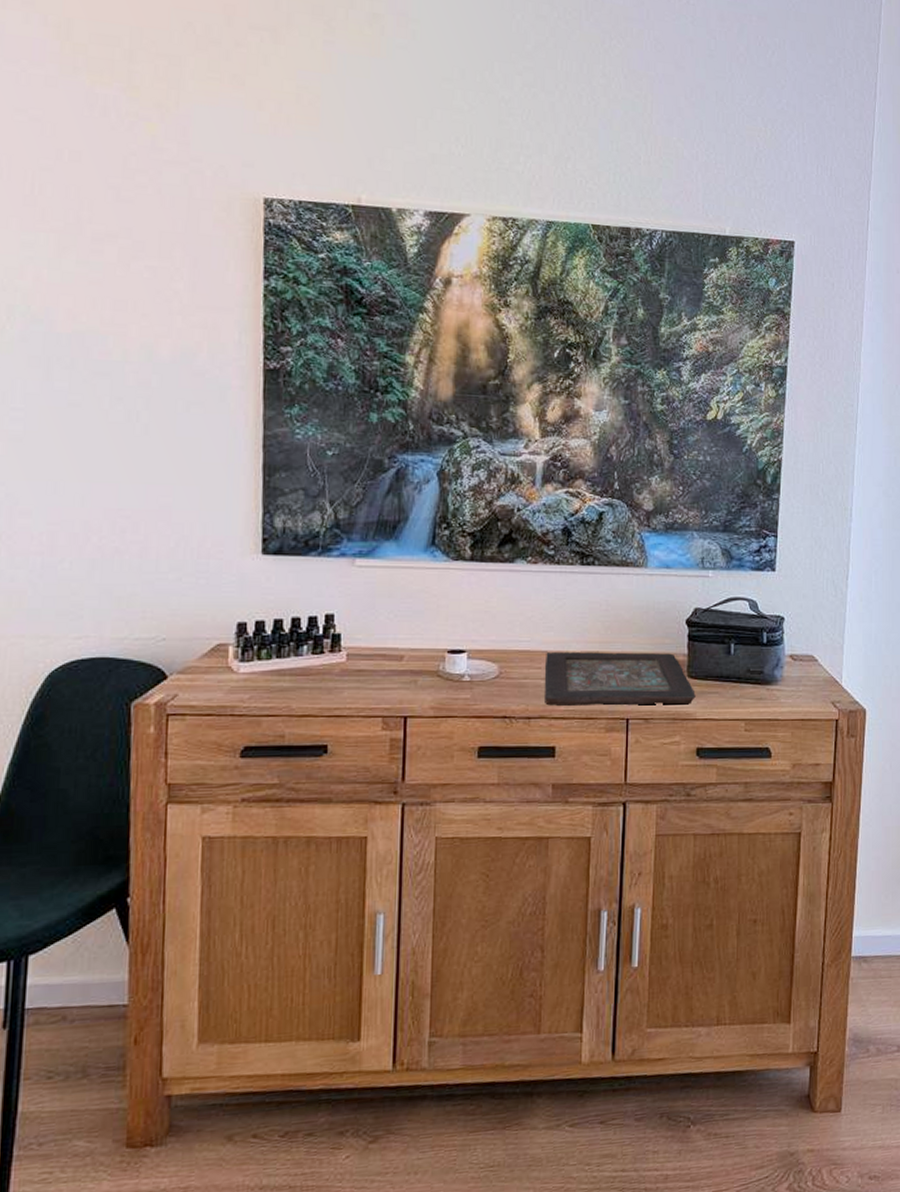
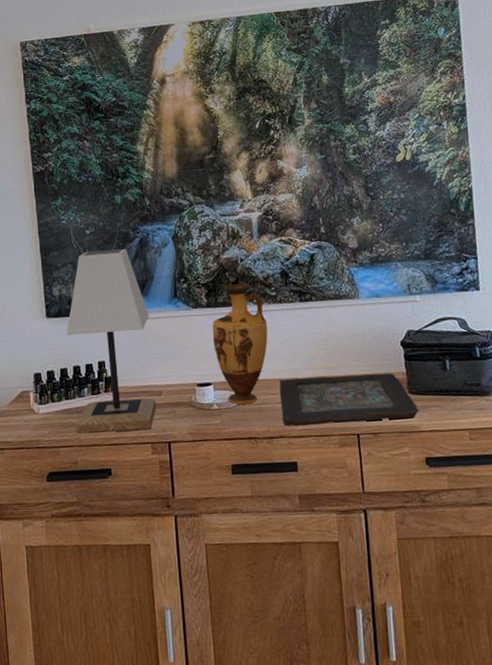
lamp: none [286,478,397,701] -> present [66,249,157,434]
vase: none [473,536,540,677] -> present [212,283,268,405]

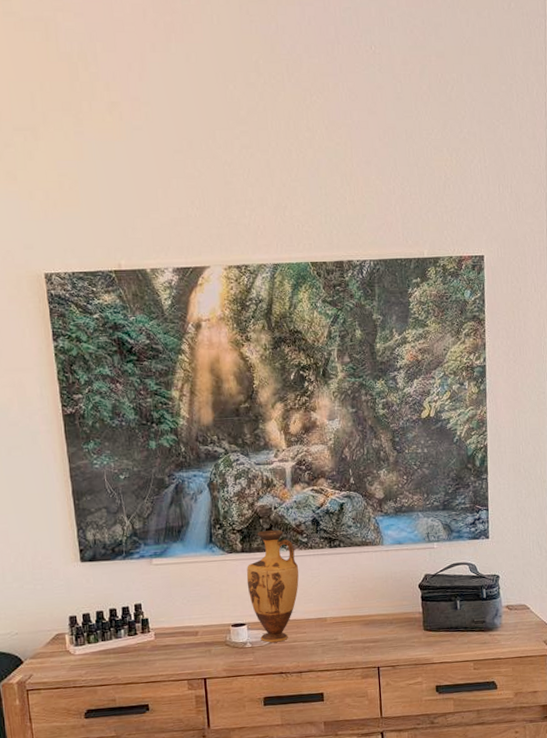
lamp: present [66,249,157,434] -> none [101,495,193,673]
decorative tray: present [279,373,419,427] -> none [308,612,432,662]

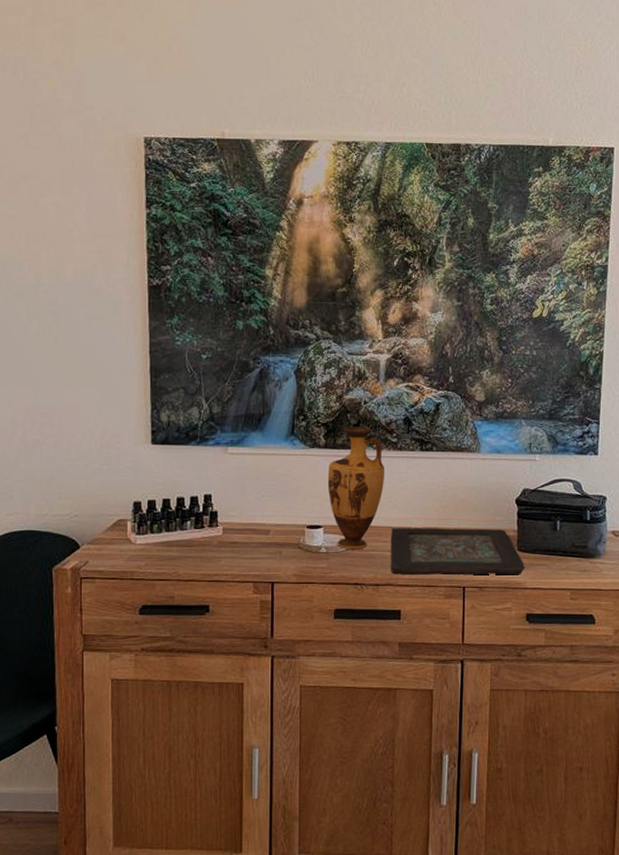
decorative tray: none [308,612,432,662] -> present [390,528,525,576]

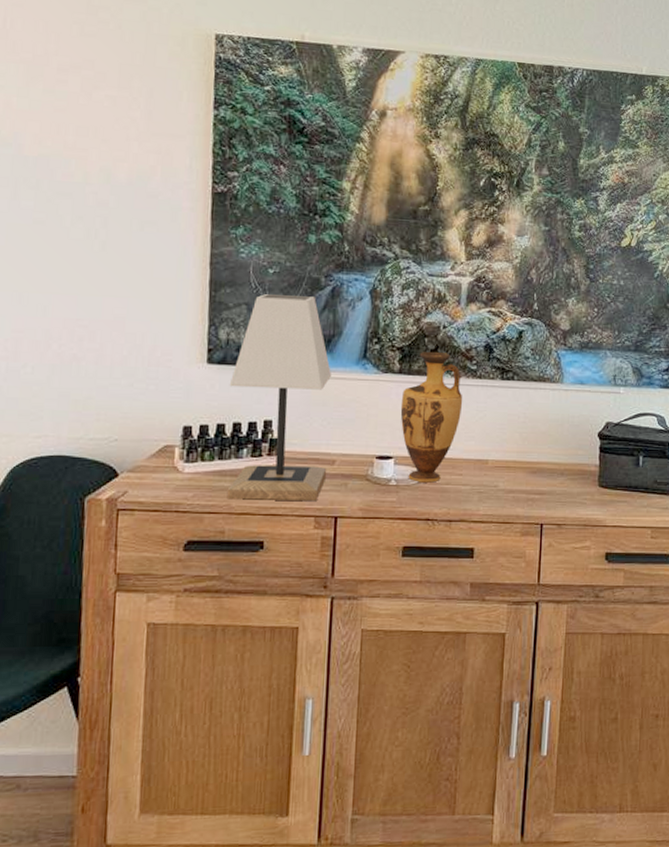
lamp: none [172,378,263,568] -> present [226,294,331,501]
decorative tray: present [390,528,525,576] -> none [465,460,606,512]

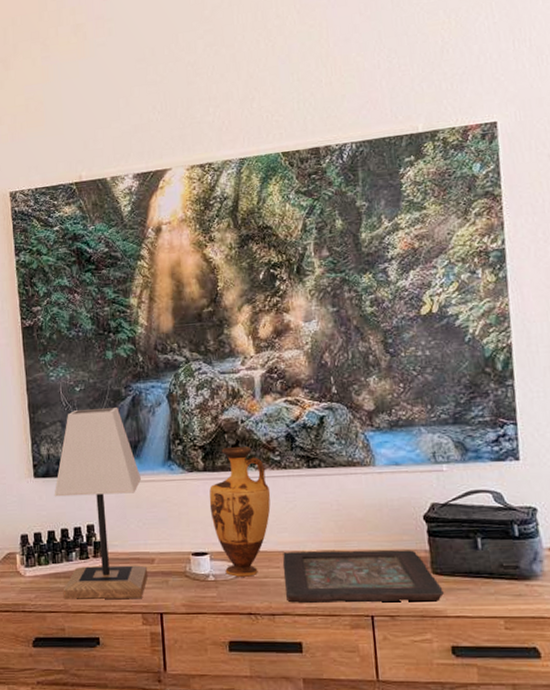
decorative tray: none [465,460,606,512] -> present [282,550,444,604]

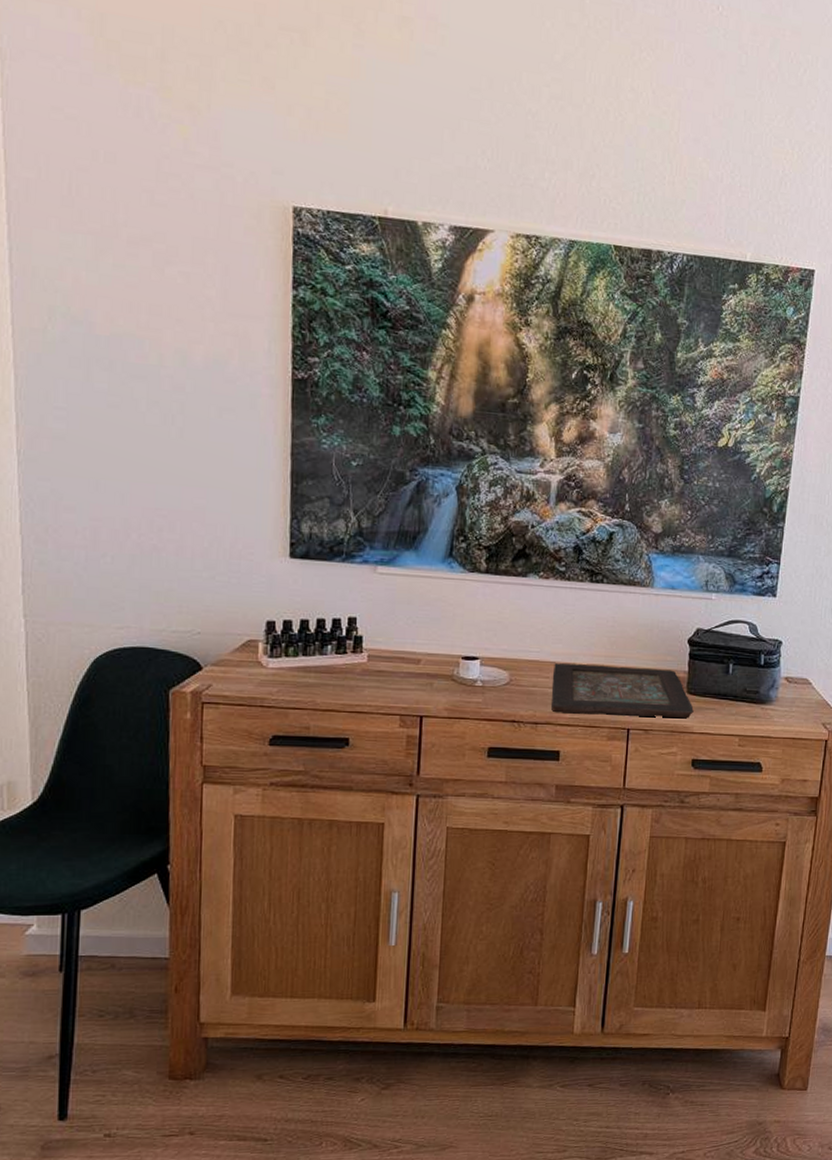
lamp: present [54,407,148,600] -> none [311,487,416,699]
vase: present [209,446,271,577] -> none [487,551,551,685]

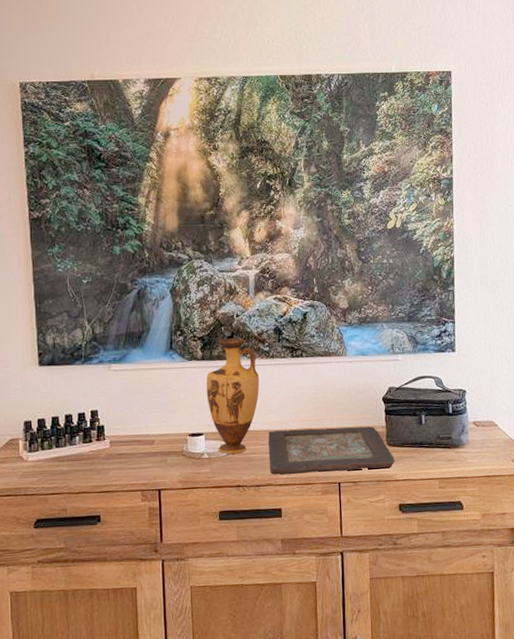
vase: none [487,551,551,685] -> present [206,337,260,454]

